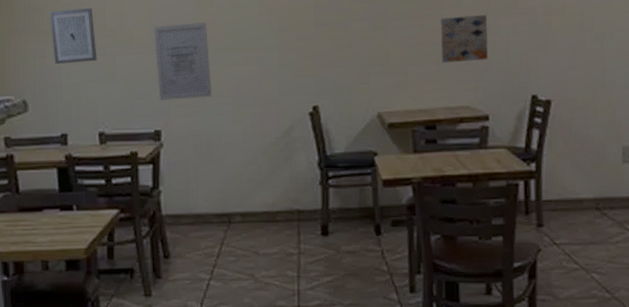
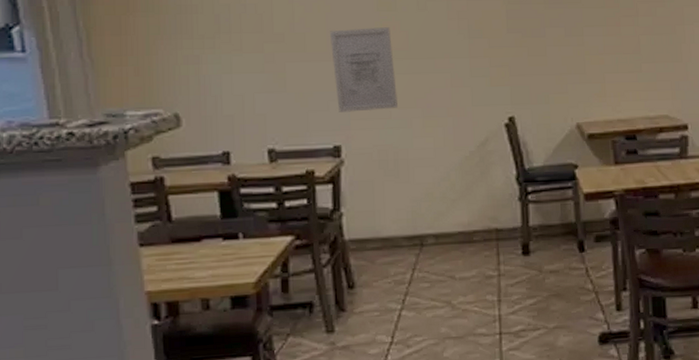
wall art: present [49,8,97,64] -> none [205,10,265,72]
wall art: present [440,14,488,63] -> none [636,22,684,72]

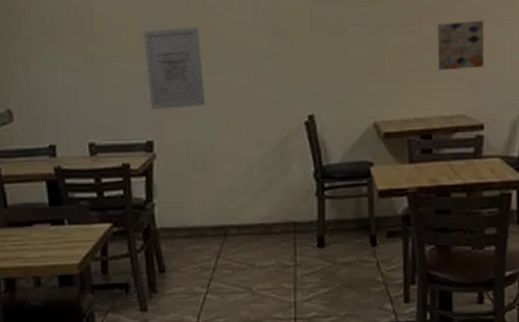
wall art: none [636,22,684,72] -> present [437,20,484,71]

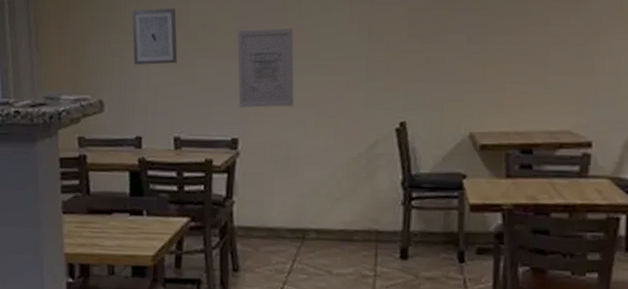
wall art: none [32,11,85,71] -> present [131,9,178,65]
wall art: present [437,20,484,71] -> none [544,33,597,84]

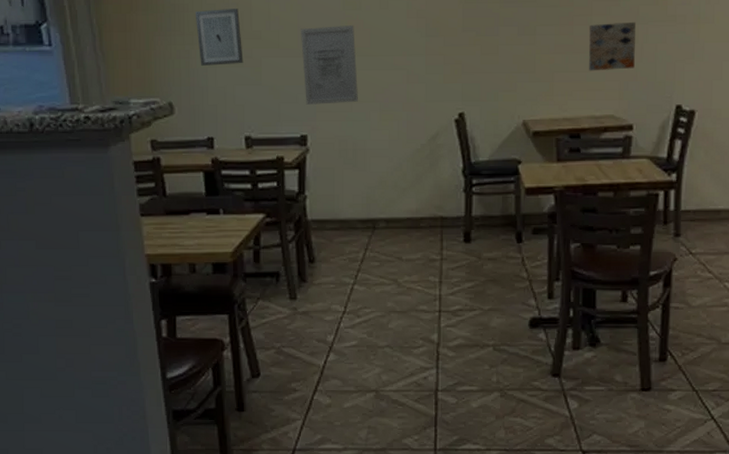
wall art: none [544,33,597,84] -> present [588,21,635,71]

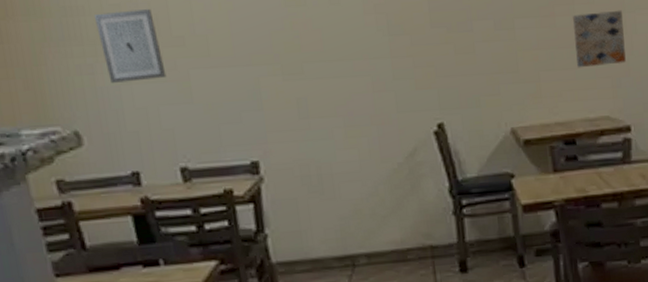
wall art: present [301,25,358,105] -> none [235,25,316,124]

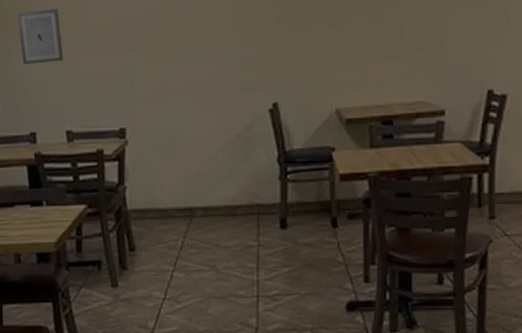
wall art: present [572,10,626,68] -> none [399,9,445,59]

